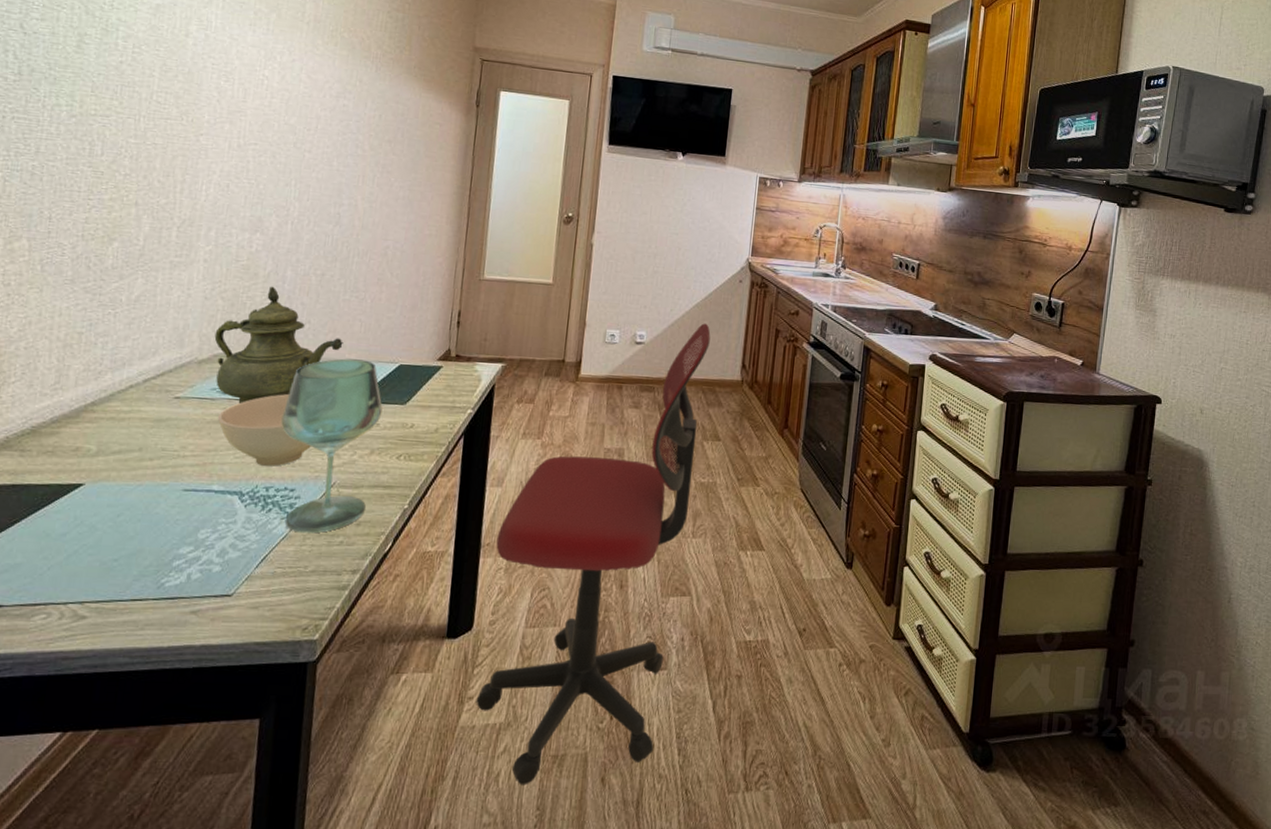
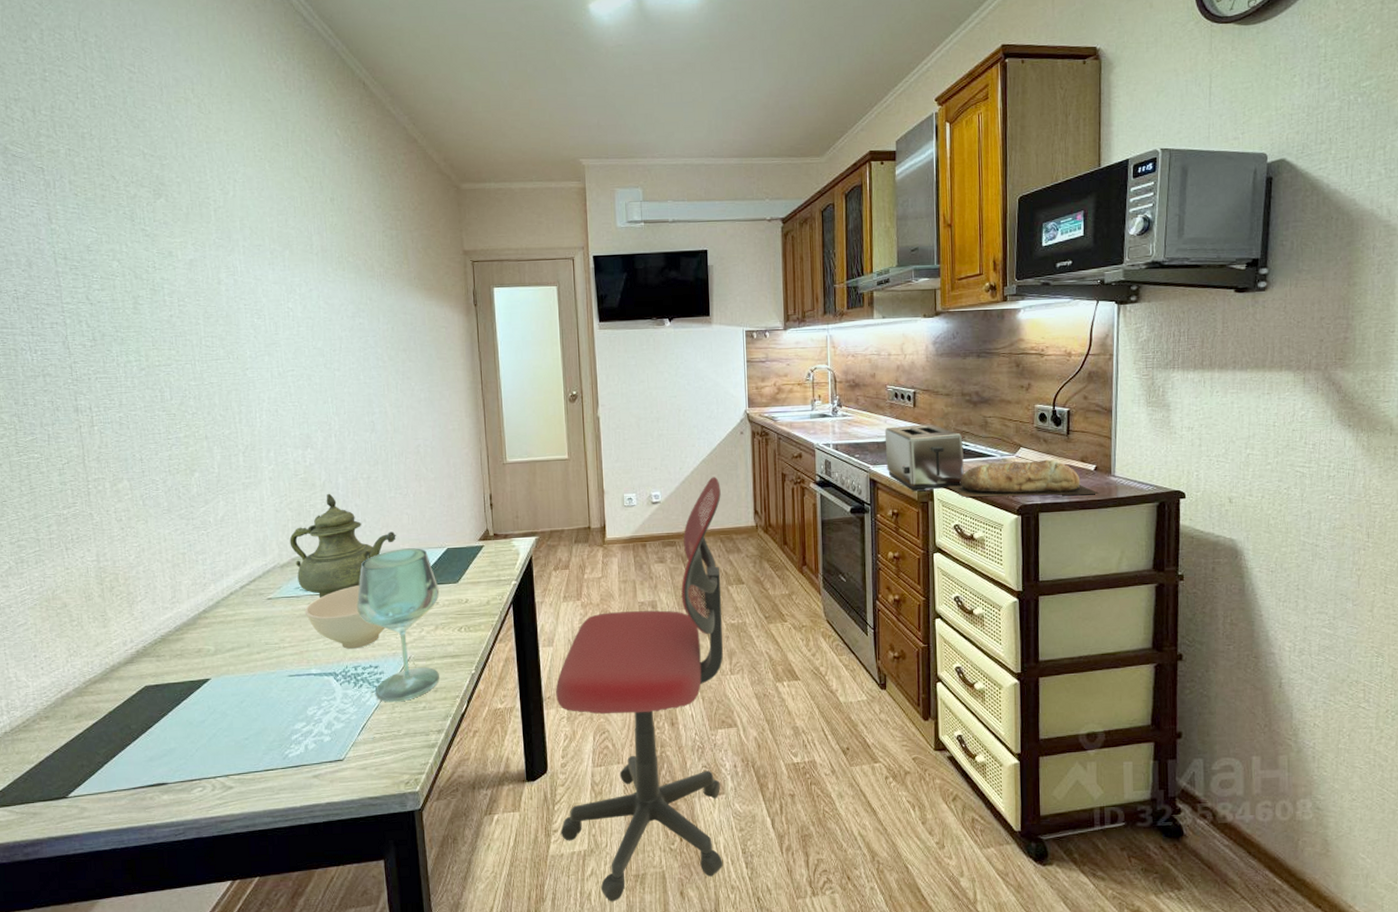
toaster: none [882,295,961,366] -> present [884,424,964,491]
bread loaf: none [940,345,1084,391] -> present [948,459,1100,497]

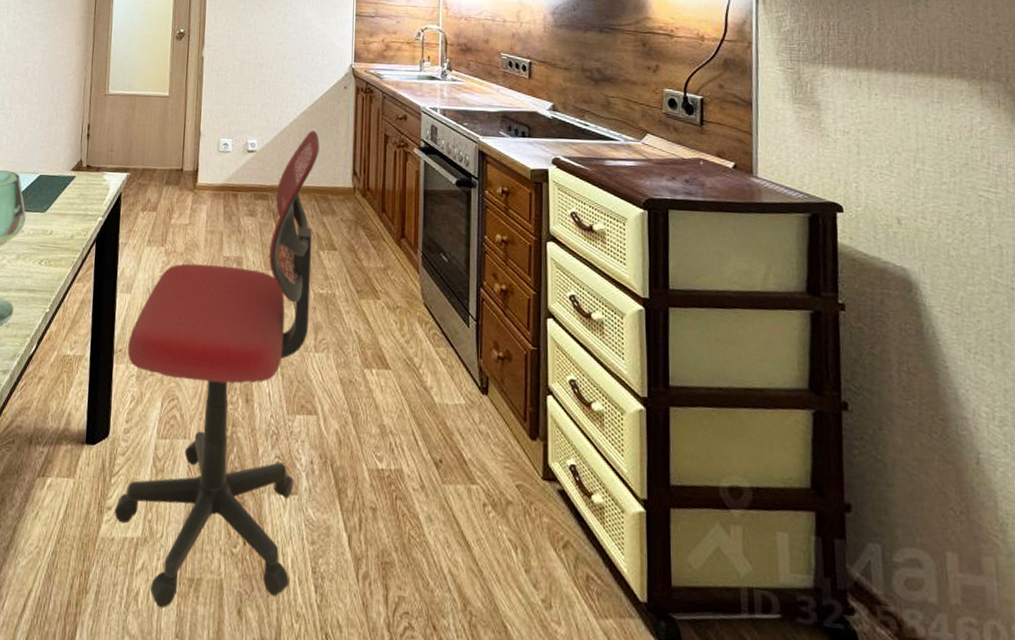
toaster: present [884,424,964,491] -> none [496,97,583,171]
bread loaf: present [948,459,1100,497] -> none [565,147,740,197]

